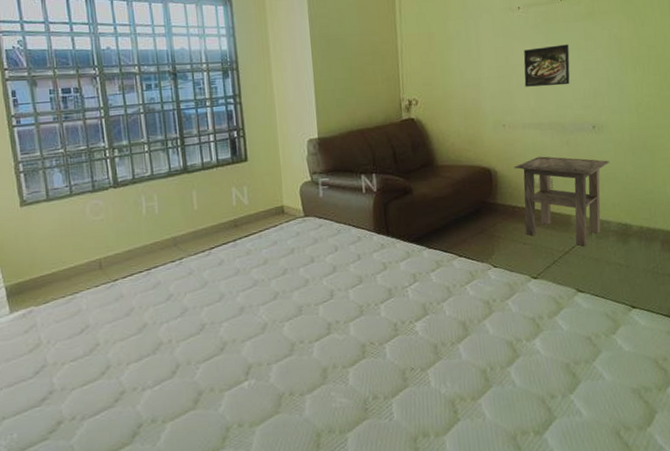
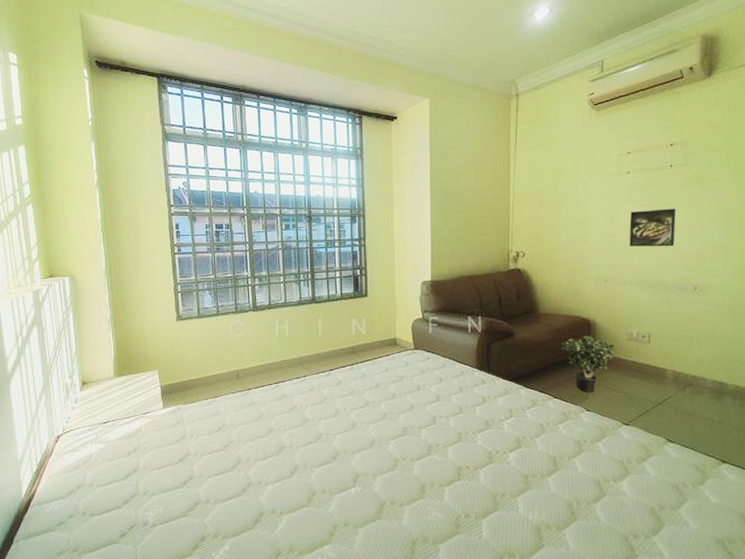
potted plant: none [462,186,519,248] -> present [561,336,616,393]
side table: present [513,156,610,246] -> none [612,312,709,399]

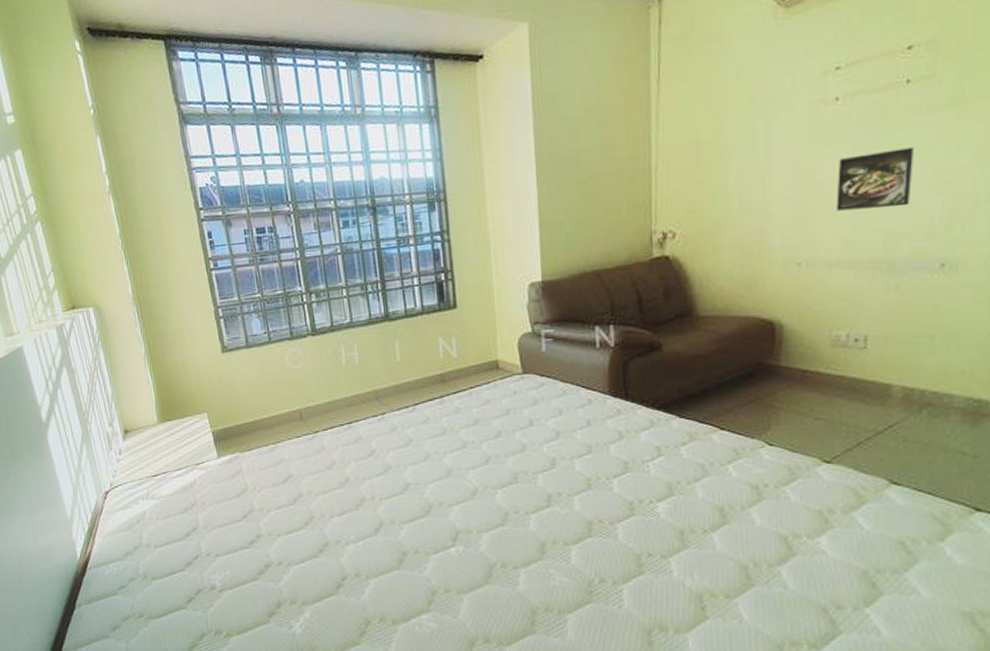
potted plant: present [561,336,616,393] -> none [730,343,813,422]

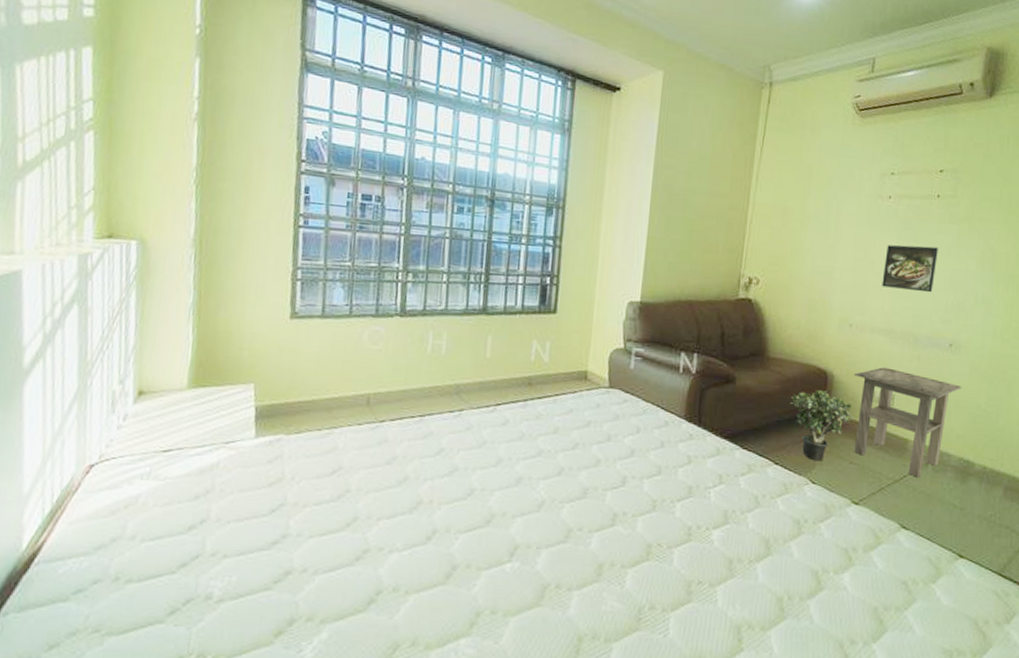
potted plant: none [730,343,813,422] -> present [789,390,853,461]
side table: none [808,305,963,426] -> present [853,367,962,477]

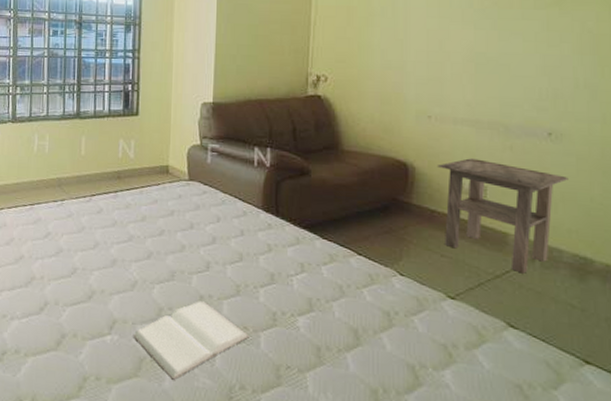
book: none [536,519,663,606] -> present [133,301,249,380]
potted plant: present [789,390,853,461] -> none [369,182,440,253]
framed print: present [882,244,939,293] -> none [461,34,525,81]

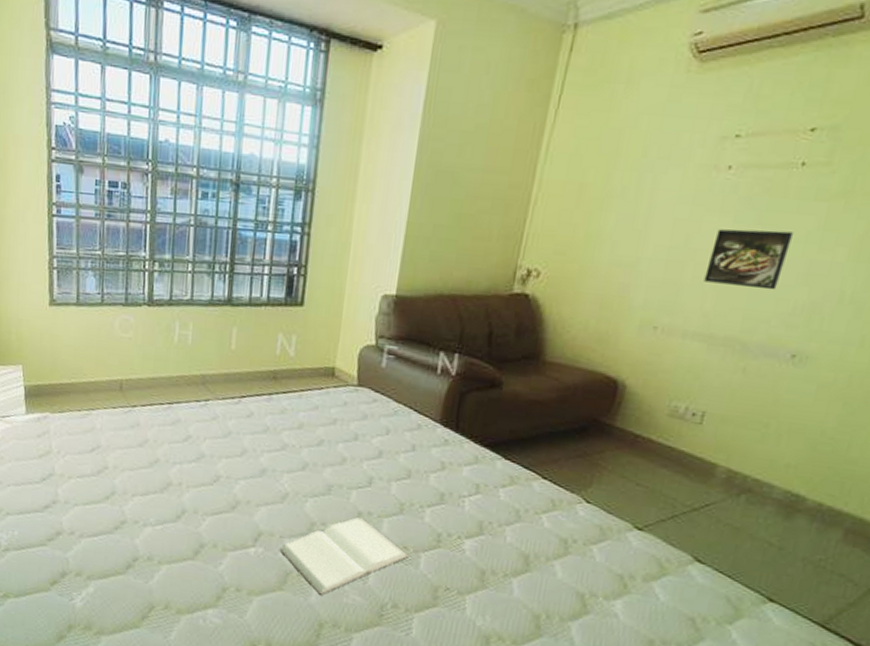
side table: present [437,158,569,274] -> none [643,378,802,508]
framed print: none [461,34,525,81] -> present [703,229,794,290]

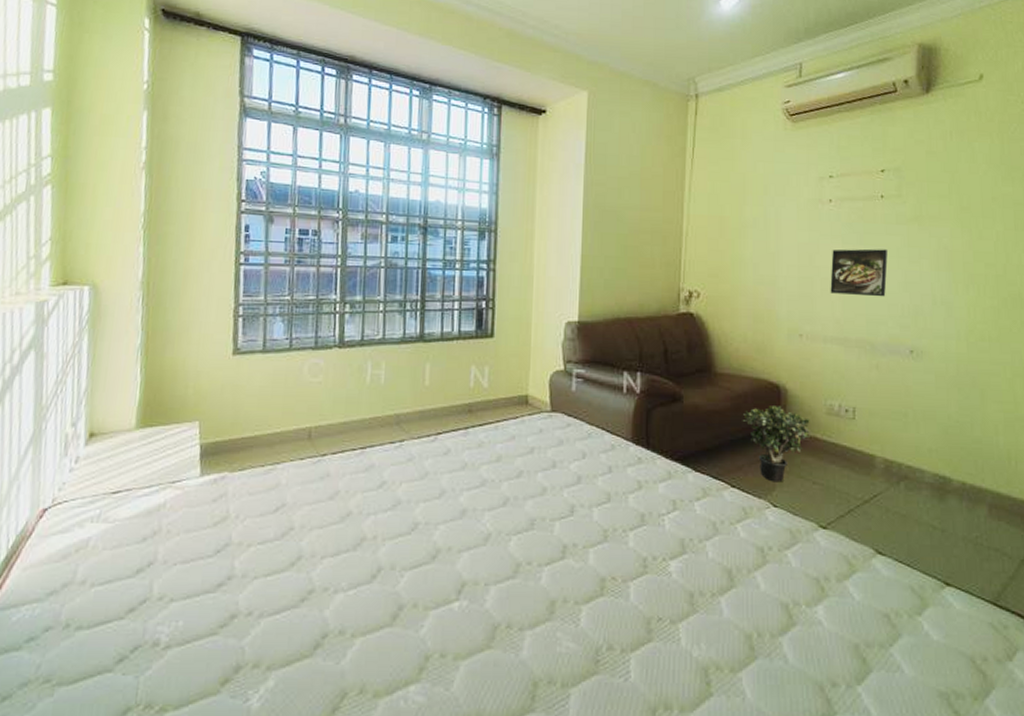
book: present [279,517,409,595] -> none [485,551,618,647]
potted plant: none [566,401,647,480] -> present [742,406,812,483]

